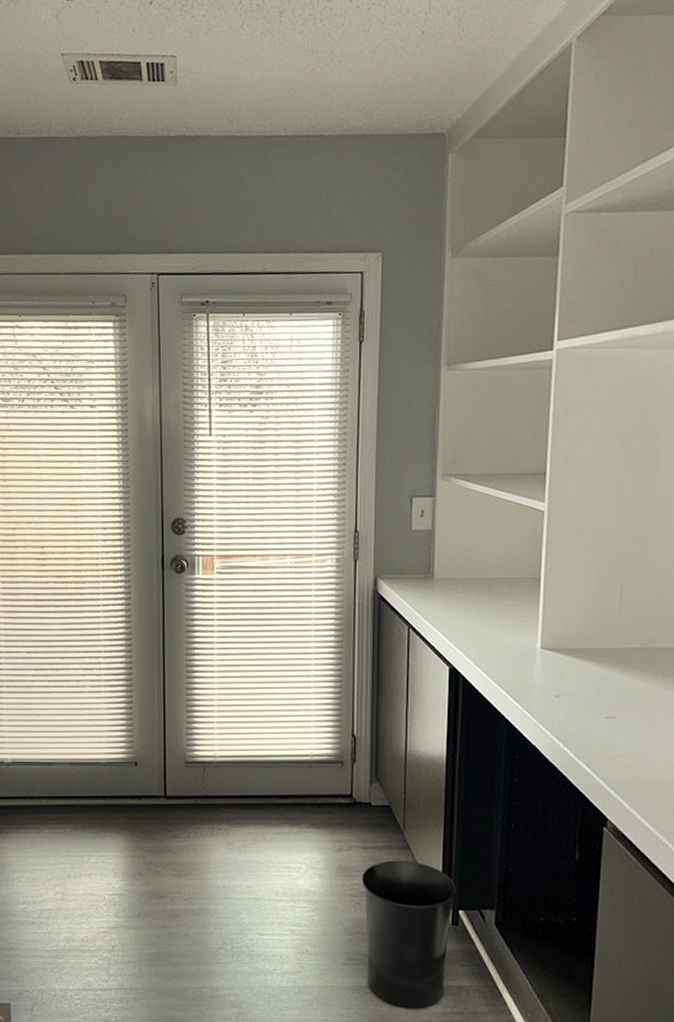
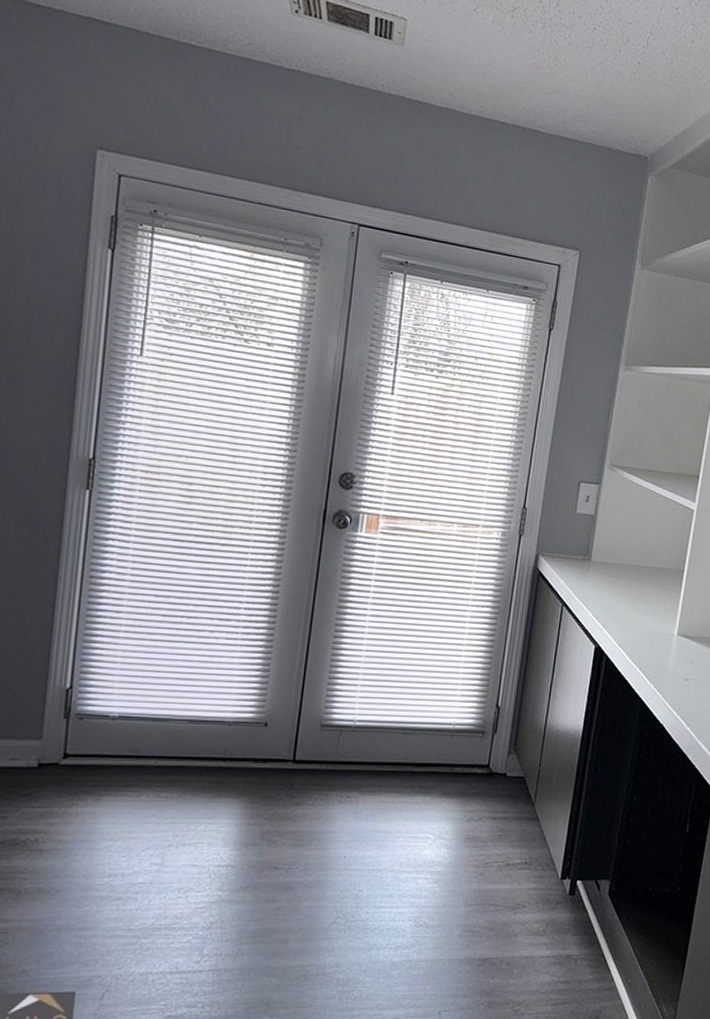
waste bin: present [362,860,456,1009] -> none [481,831,577,980]

